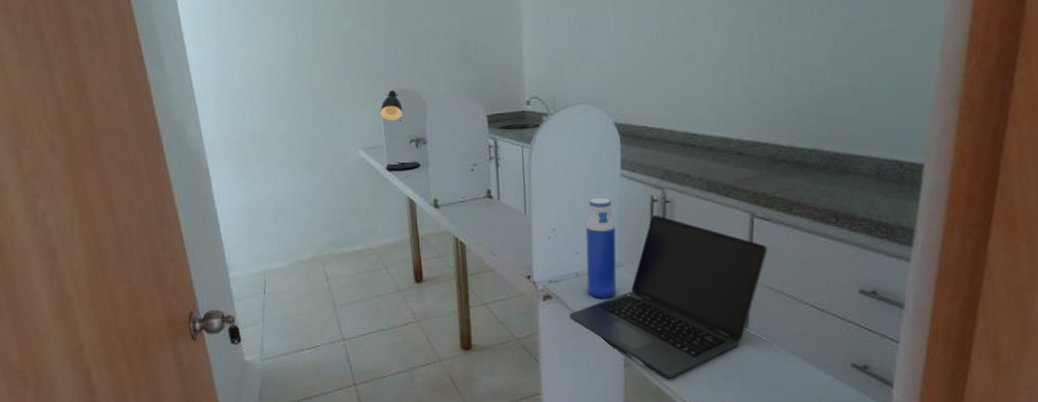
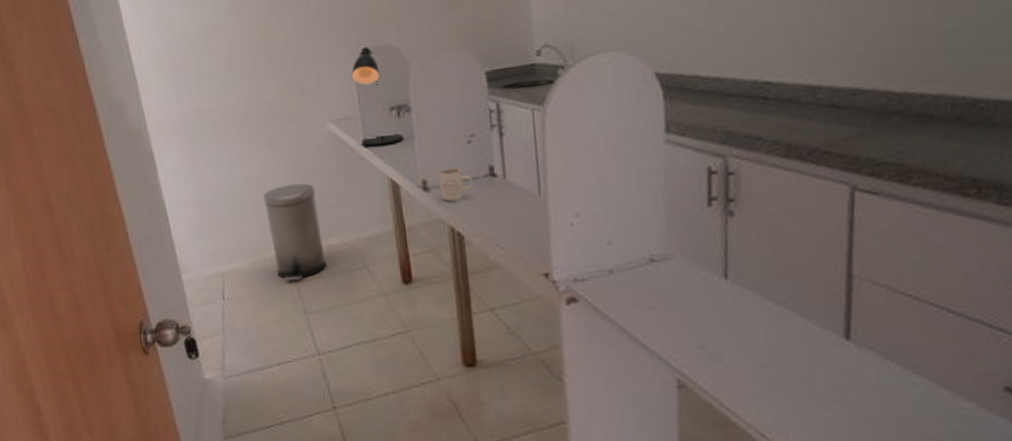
pedal bin: none [302,198,353,279] -> present [263,183,326,281]
mug: none [447,190,474,217] -> present [438,167,473,201]
laptop: present [569,215,768,379] -> none [601,191,876,405]
water bottle: present [585,197,617,298] -> none [619,170,665,301]

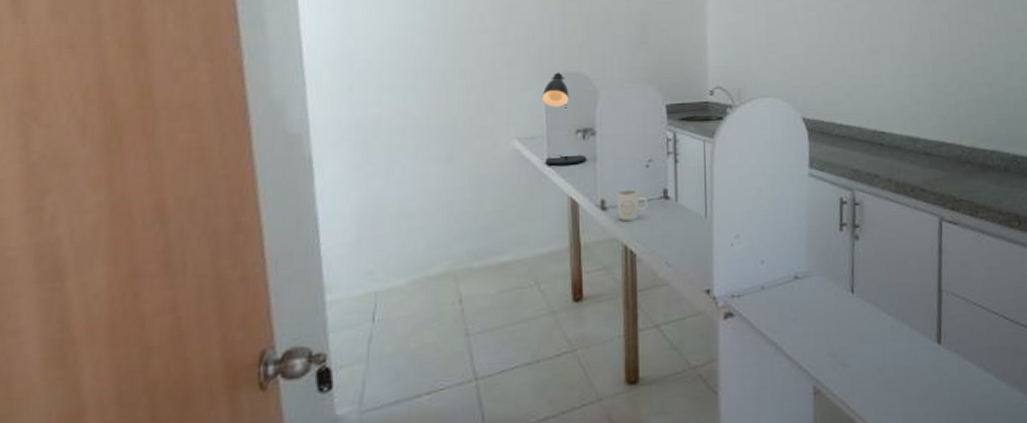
pedal bin: present [263,183,326,281] -> none [435,198,495,300]

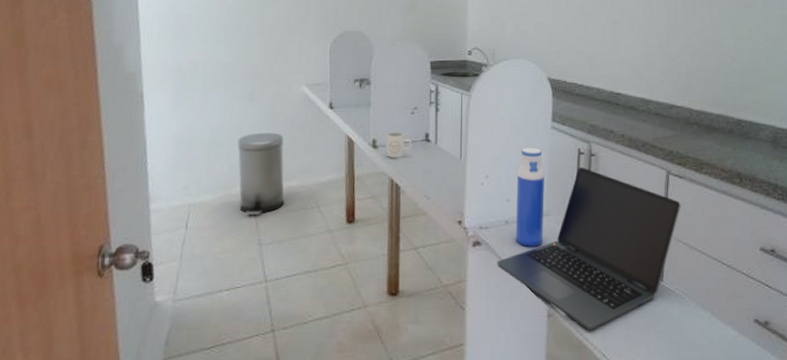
pedal bin: none [435,198,495,300] -> present [237,132,284,215]
desk lamp: present [541,72,587,167] -> none [327,30,363,110]
laptop: none [753,218,957,407] -> present [497,167,681,331]
water bottle: none [771,198,806,315] -> present [515,147,545,247]

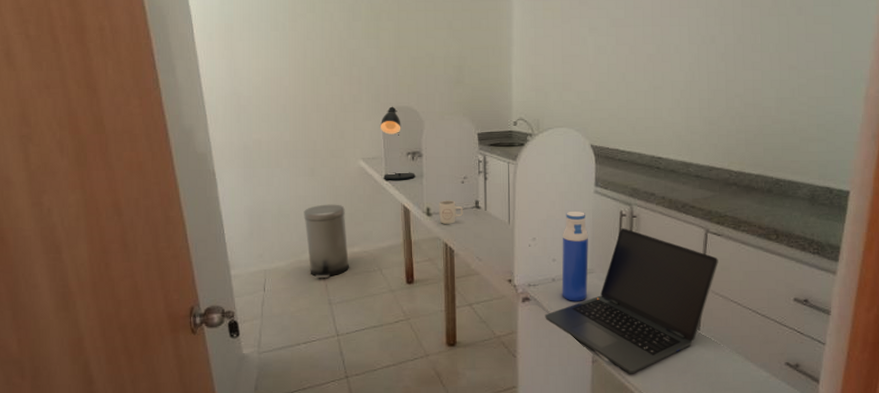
desk lamp: none [327,30,363,110] -> present [380,106,416,181]

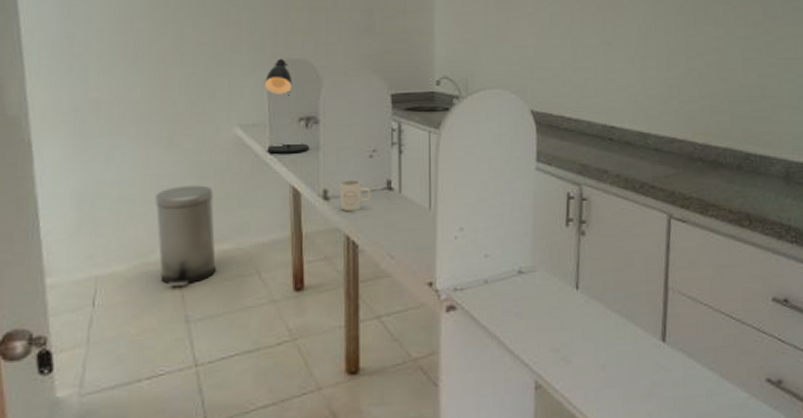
laptop: present [545,228,719,374] -> none [475,214,685,402]
water bottle: present [561,210,589,301] -> none [496,192,529,309]

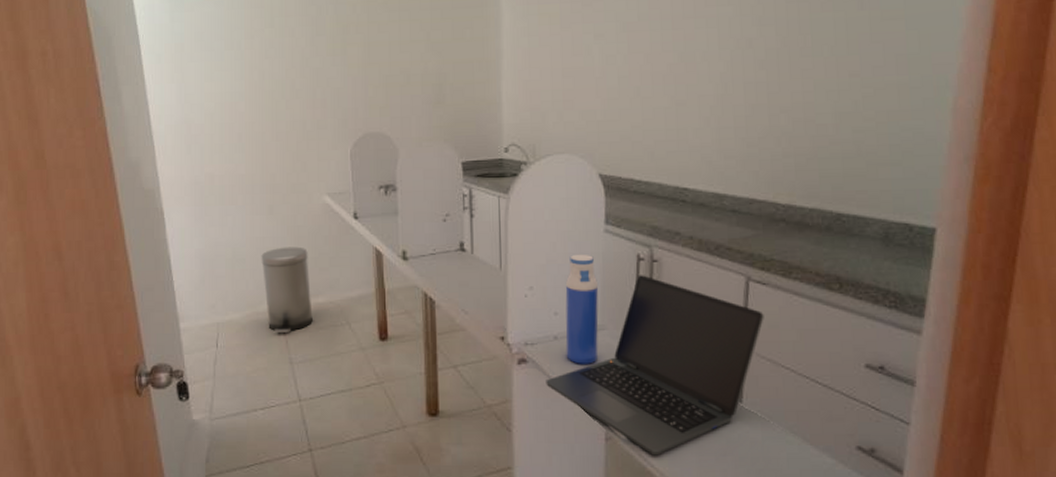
desk lamp: present [264,58,310,155] -> none [347,132,389,220]
mug: present [339,179,371,211] -> none [417,241,445,270]
laptop: none [475,214,685,402] -> present [546,275,764,456]
water bottle: none [496,192,529,309] -> present [565,254,599,364]

